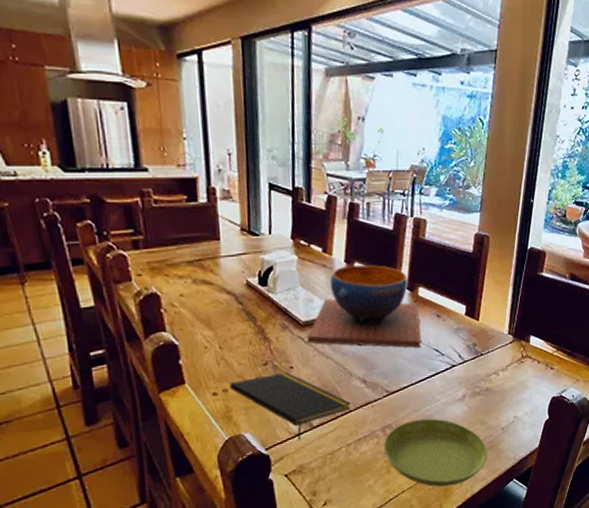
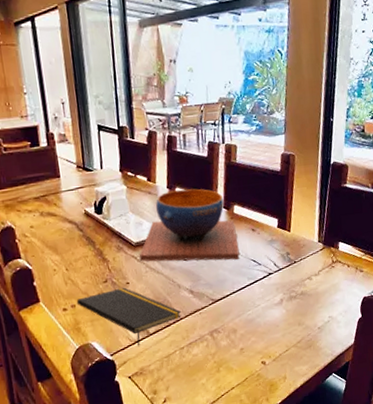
saucer: present [383,418,487,487] -> none [212,322,307,383]

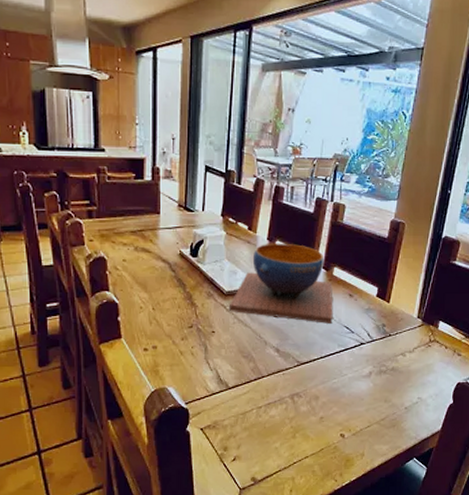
notepad: present [76,287,181,346] -> none [158,335,264,398]

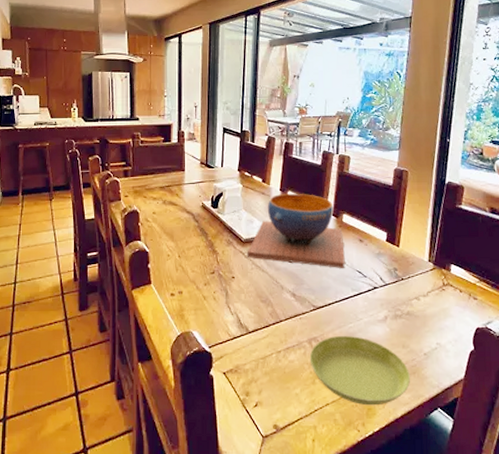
saucer: none [291,390,389,457] -> present [309,335,410,406]

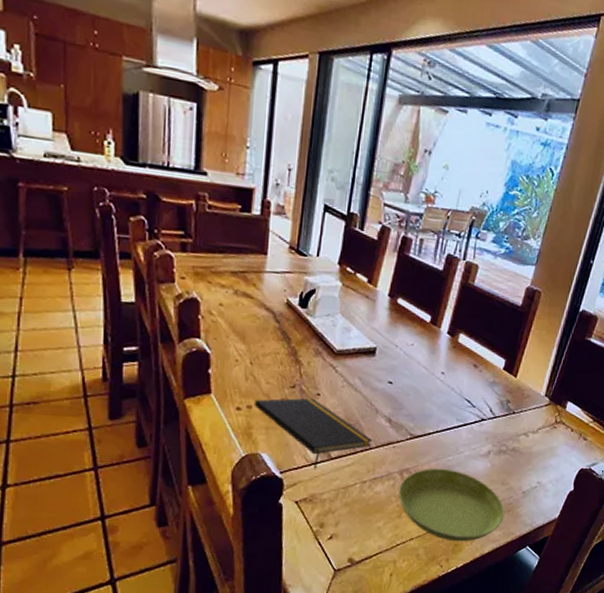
notepad: none [184,281,281,342] -> present [254,397,372,469]
decorative bowl: present [246,193,345,268] -> none [337,300,456,395]

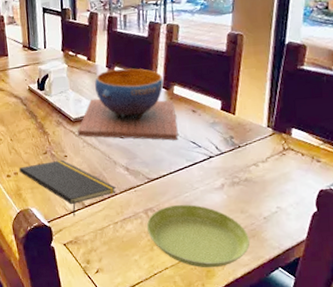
decorative bowl: none [337,300,456,395] -> present [77,68,179,141]

